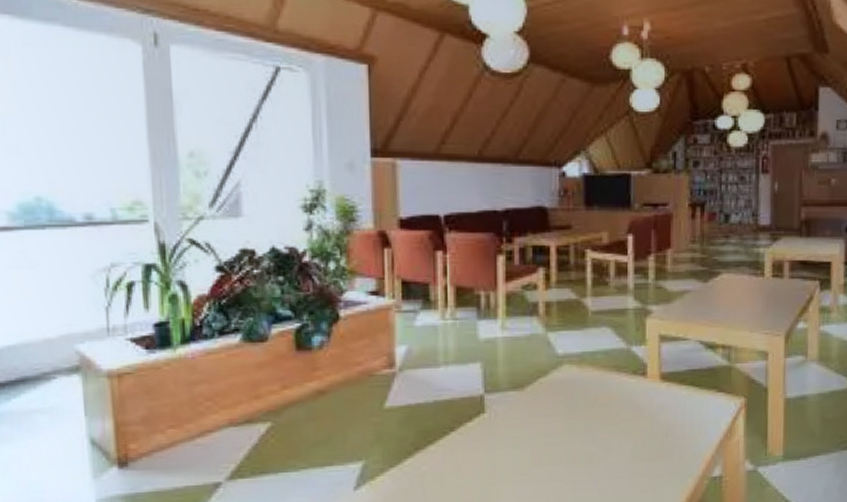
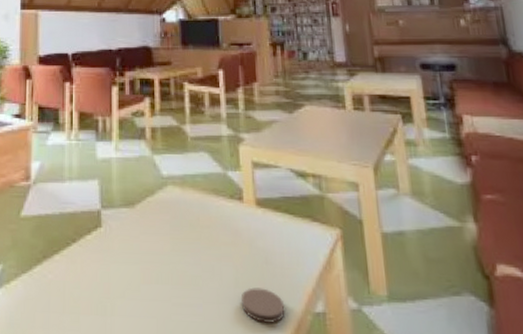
coaster: none [638,459,683,492] -> present [240,287,285,325]

